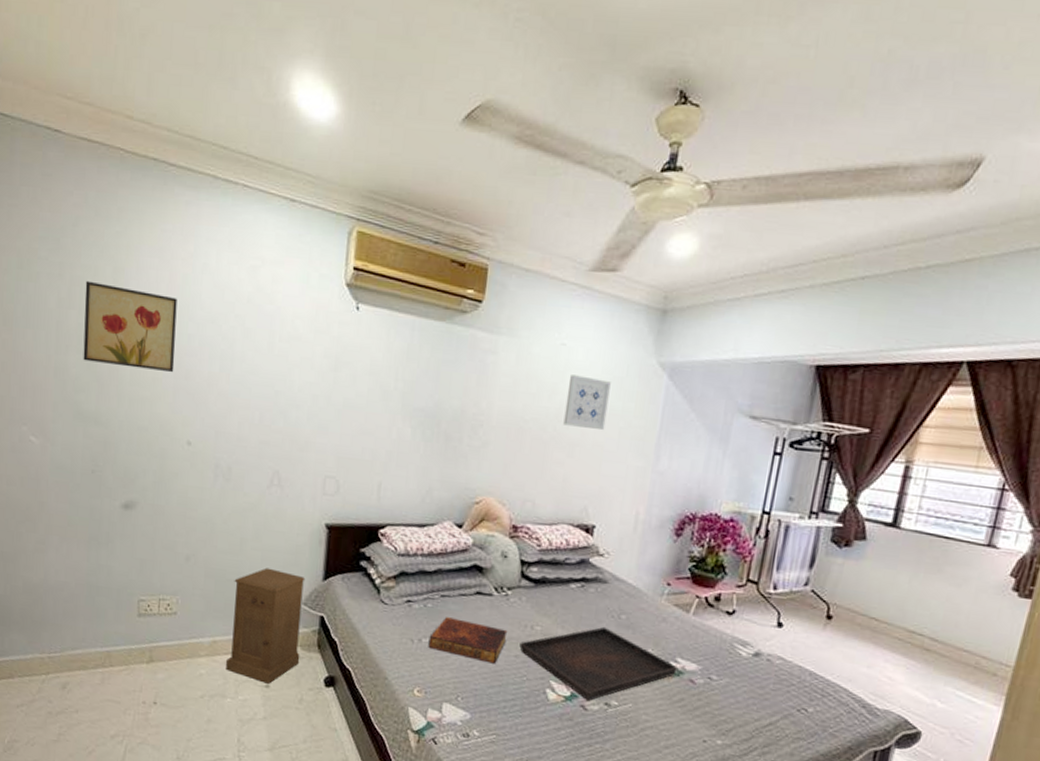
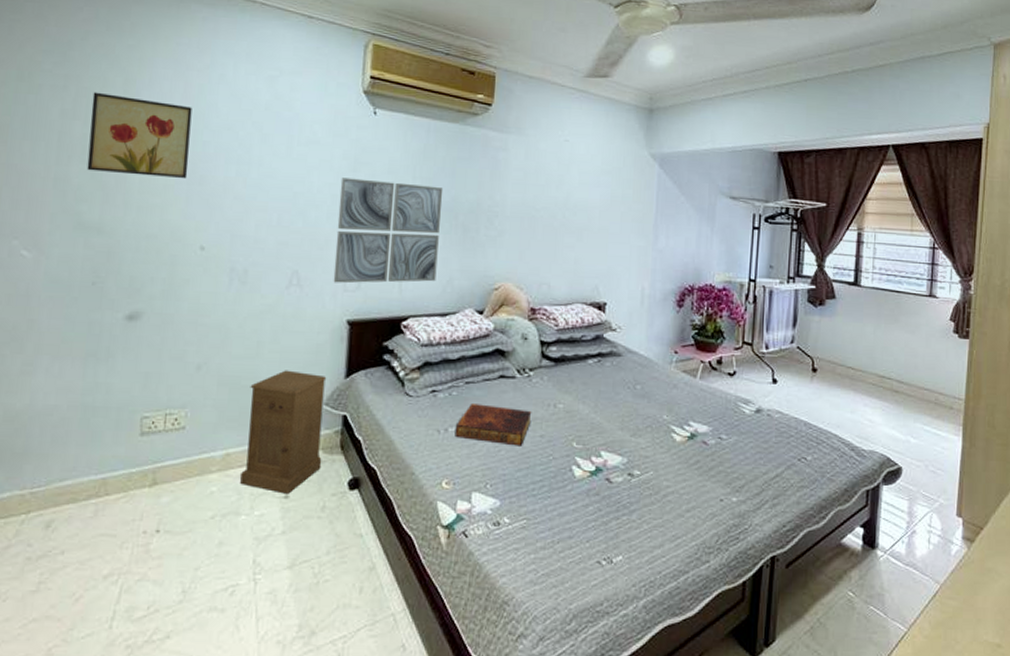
wall art: none [312,377,427,491] -> present [333,177,444,284]
serving tray: present [519,626,679,701] -> none [544,398,692,473]
wall art: present [563,375,611,431] -> none [571,167,610,216]

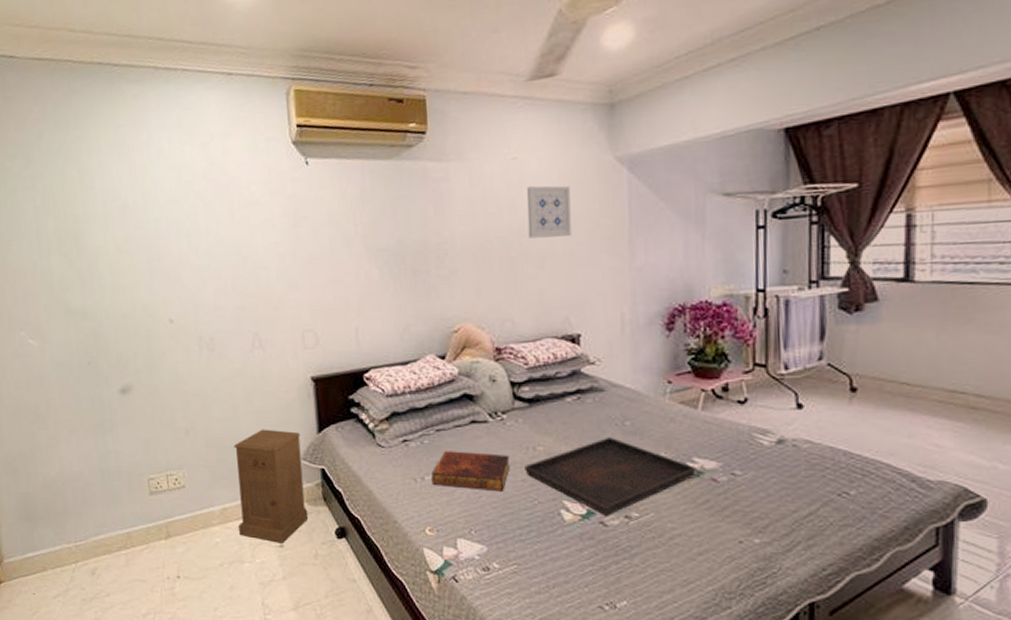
wall art: present [87,92,192,179] -> none [56,186,147,261]
wall art: present [333,177,444,284] -> none [284,230,392,342]
serving tray: none [544,398,692,473] -> present [524,436,697,516]
wall art: none [571,167,610,216] -> present [526,185,572,239]

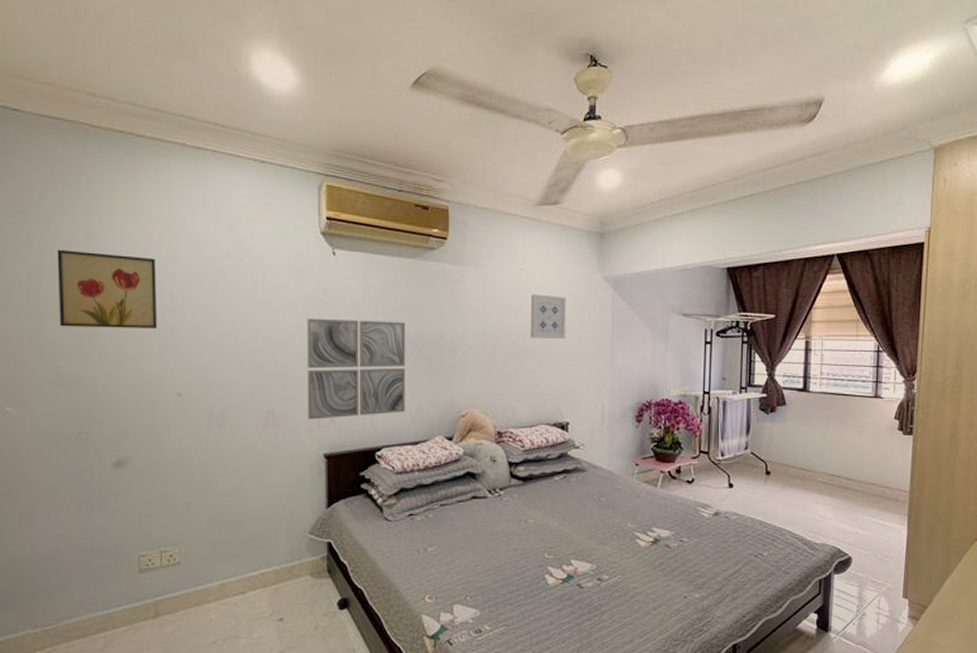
wall art: none [56,186,147,261] -> present [57,249,158,330]
nightstand: present [233,429,309,543] -> none [237,504,312,617]
wall art: none [284,230,392,342] -> present [306,318,406,420]
book: present [431,451,511,492] -> none [433,524,505,560]
serving tray: present [524,436,697,516] -> none [517,510,655,579]

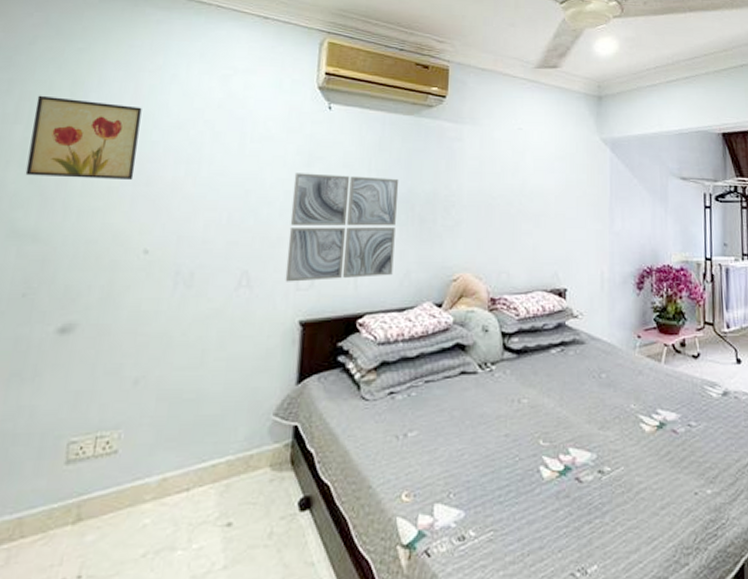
wall art: present [530,294,566,340] -> none [527,154,564,201]

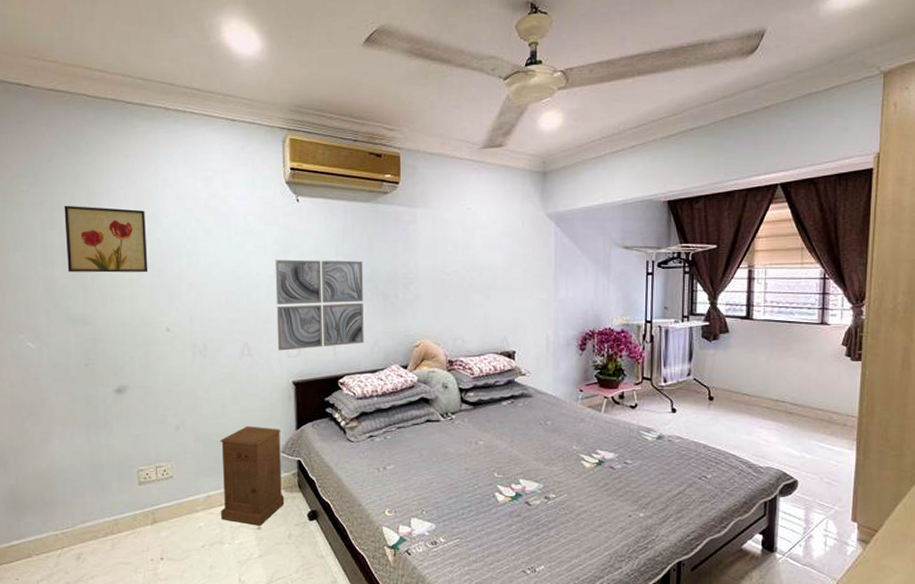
nightstand: none [177,379,277,521] -> present [220,426,285,526]

